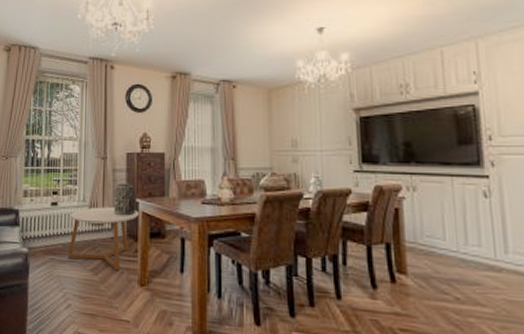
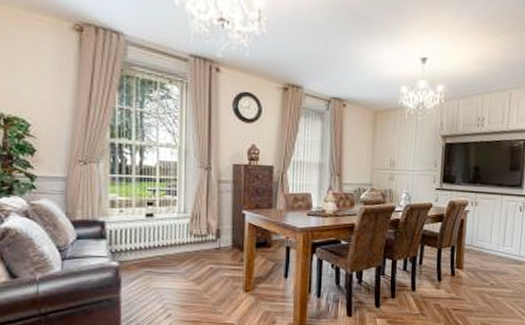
coffee table: present [67,207,139,271] -> none [166,218,246,280]
decorative urn: present [113,182,135,216] -> none [218,193,242,227]

